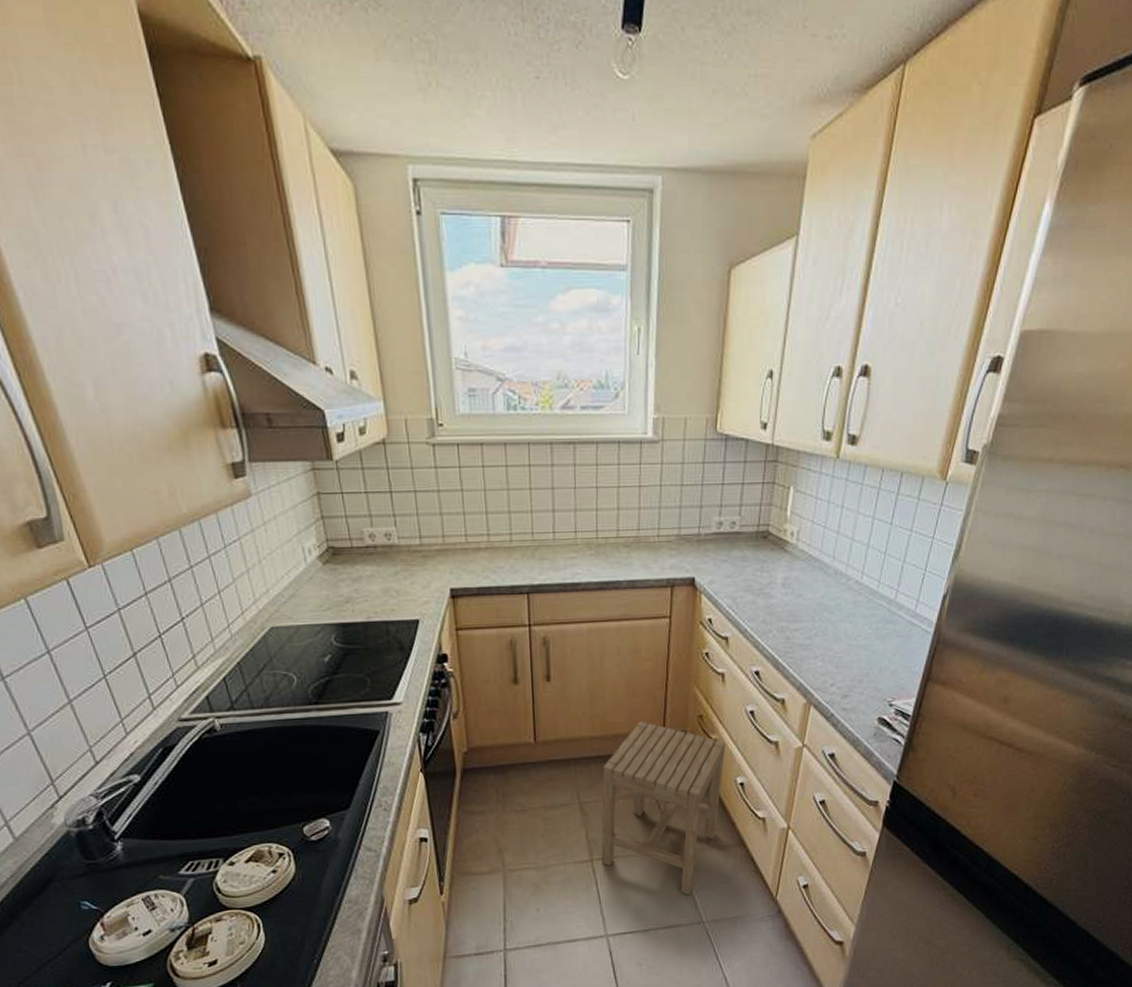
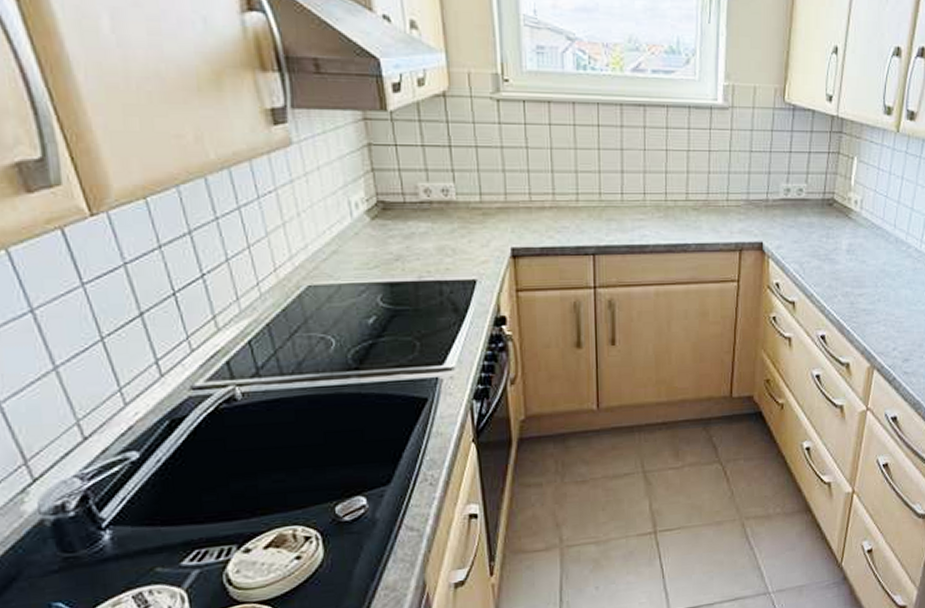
stool: present [601,721,726,896] -> none [665,386,792,565]

